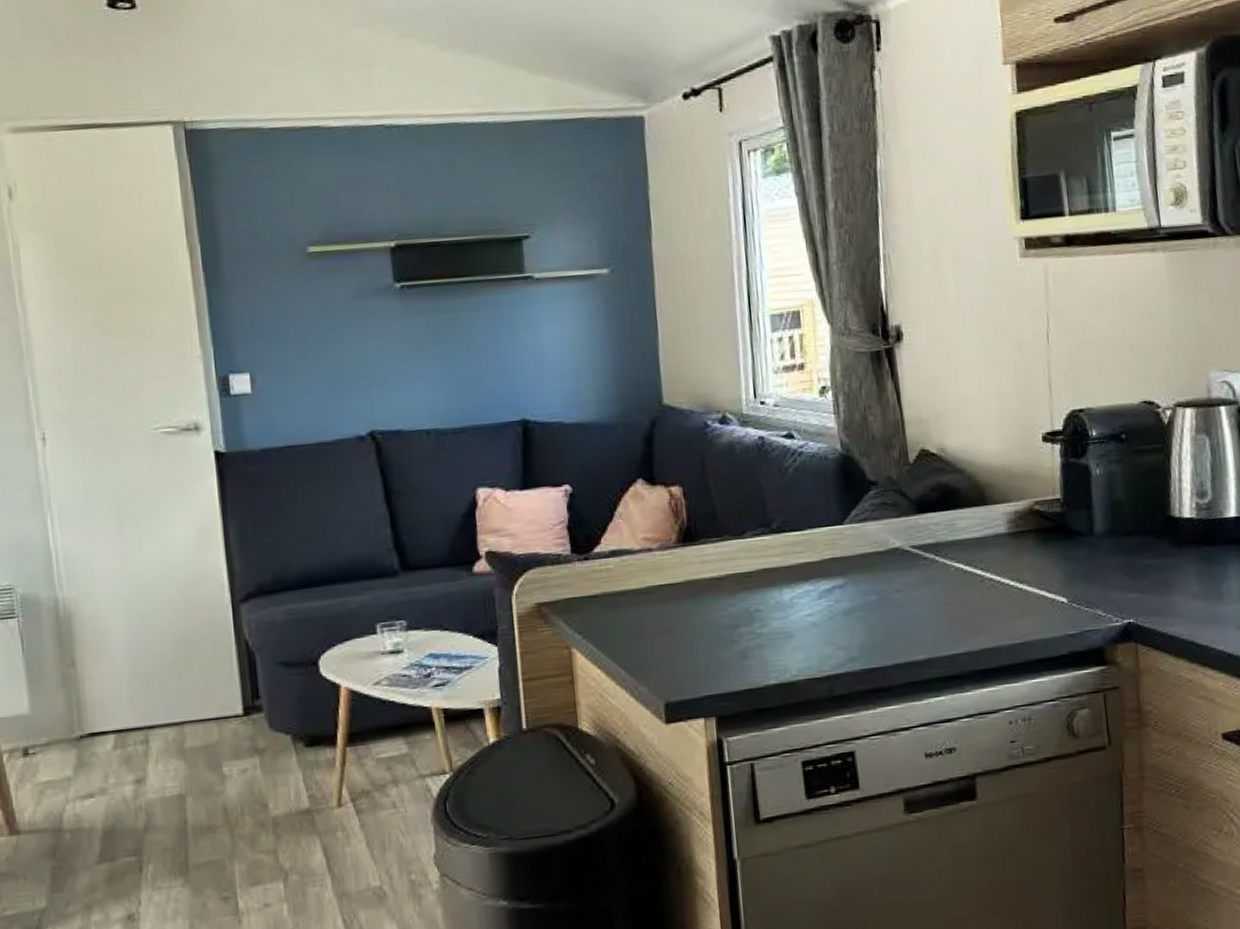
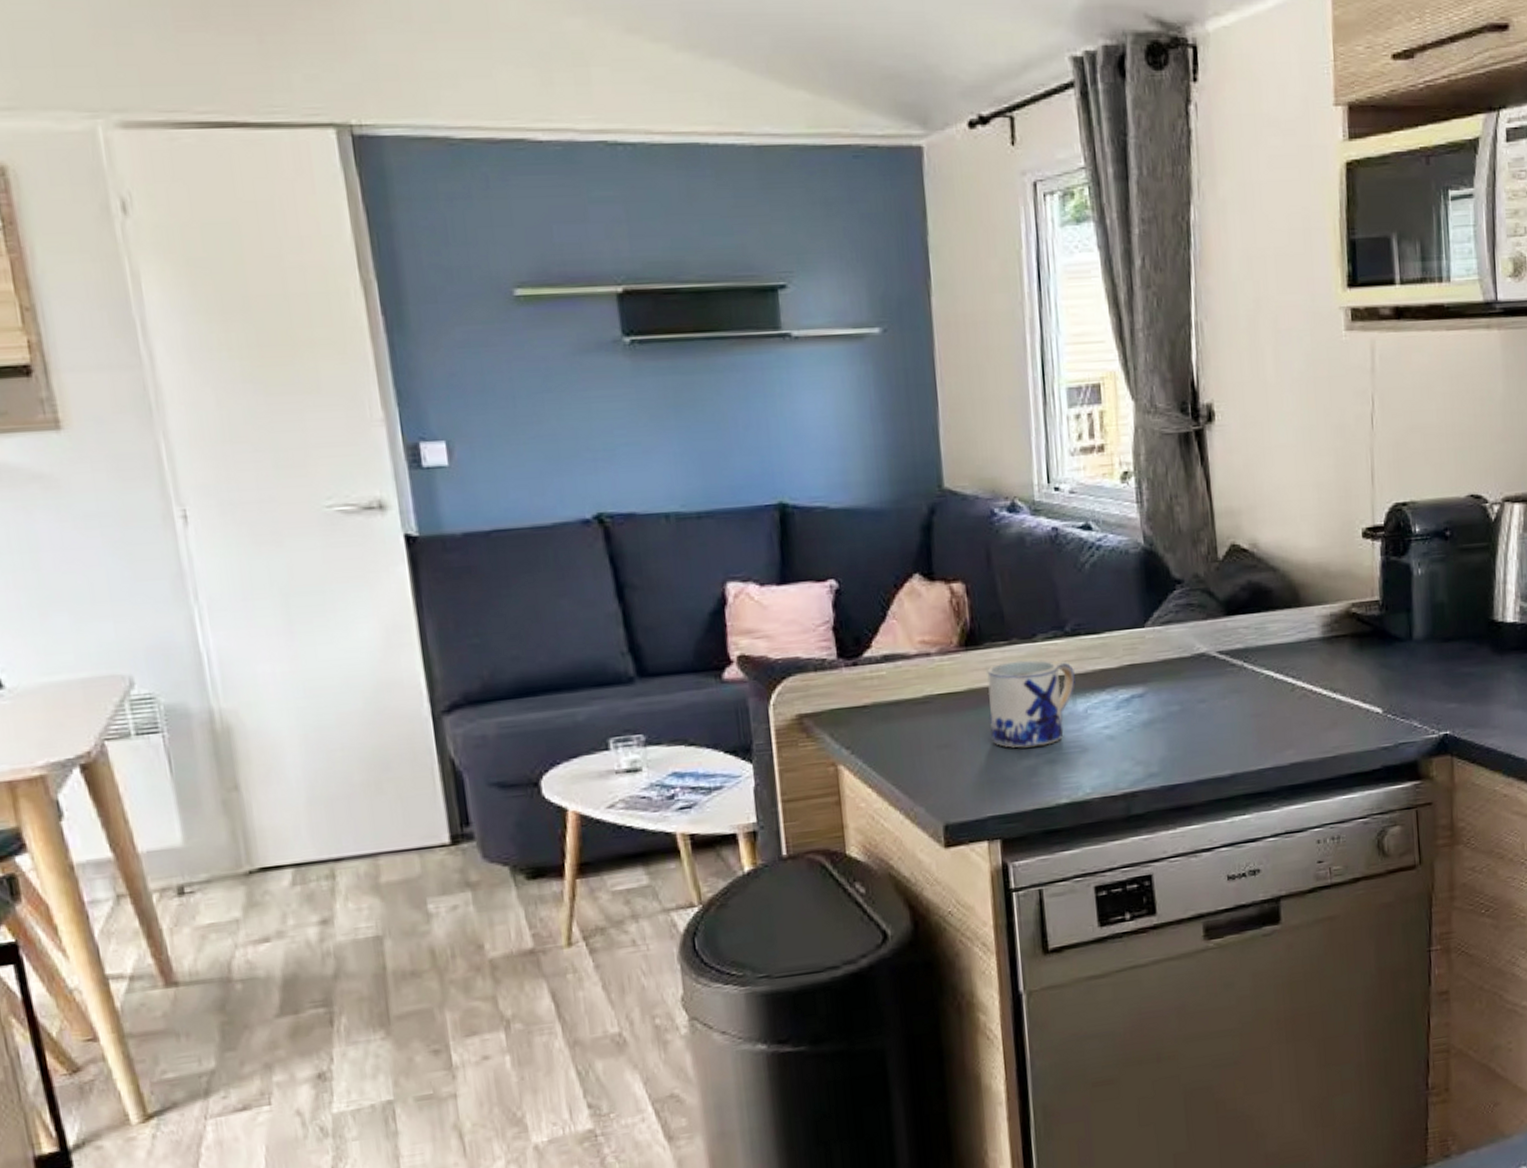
mug: none [702,554,782,634] -> present [987,659,1075,748]

